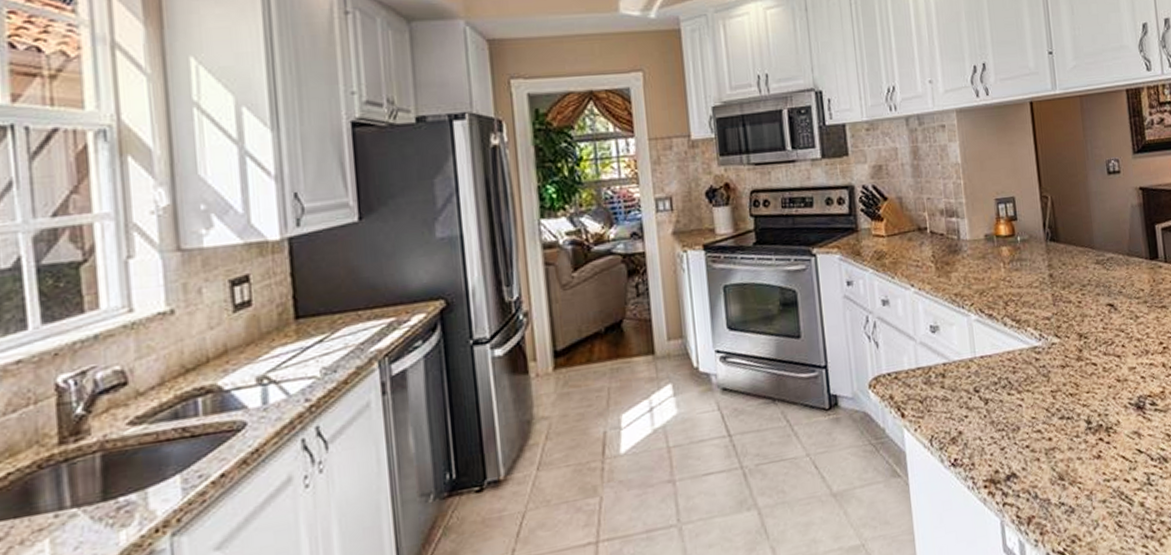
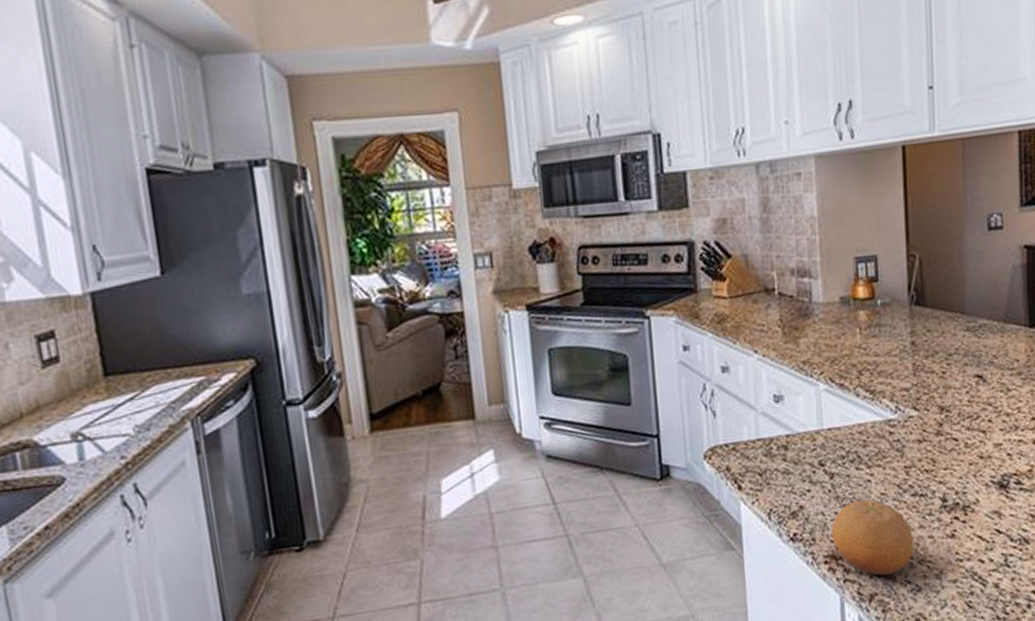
fruit: none [988,423,1065,498] -> present [831,499,914,576]

